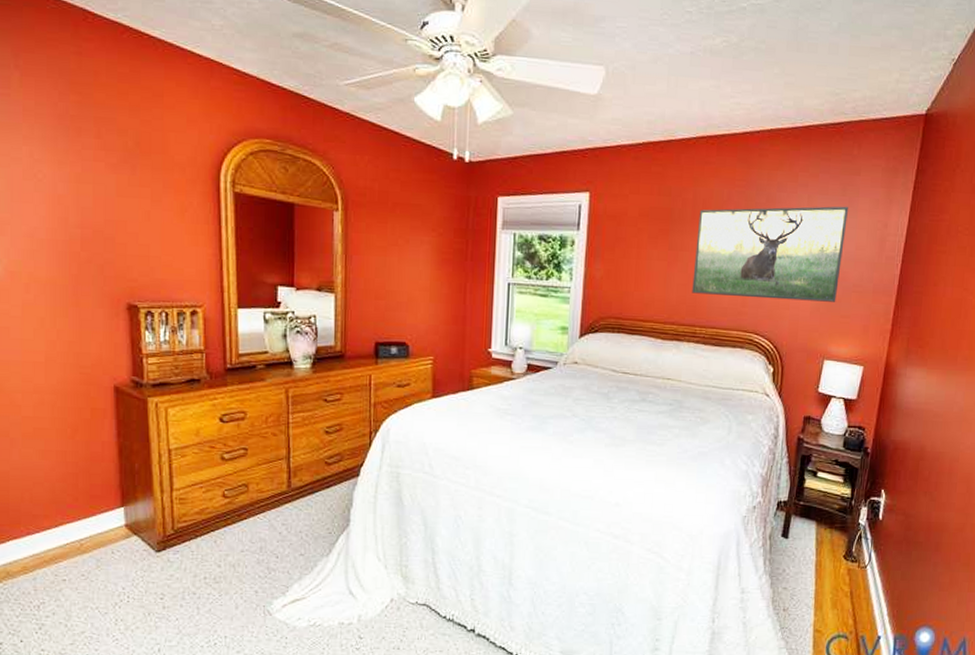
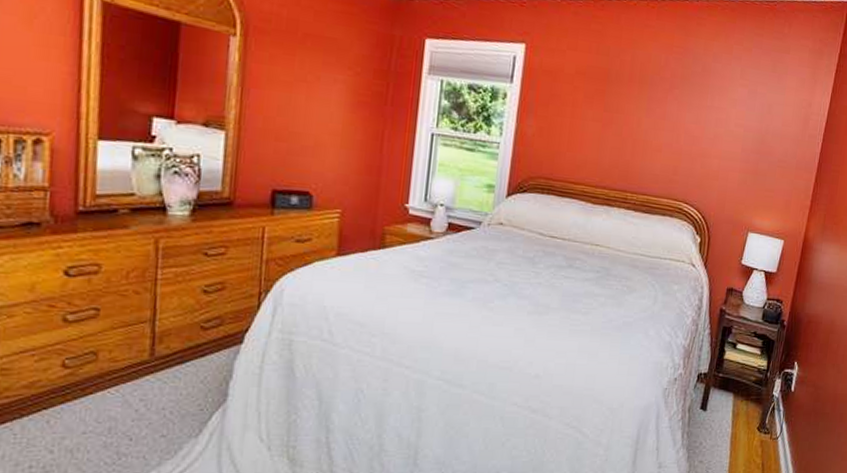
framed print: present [692,206,848,302] -> none [625,73,777,176]

